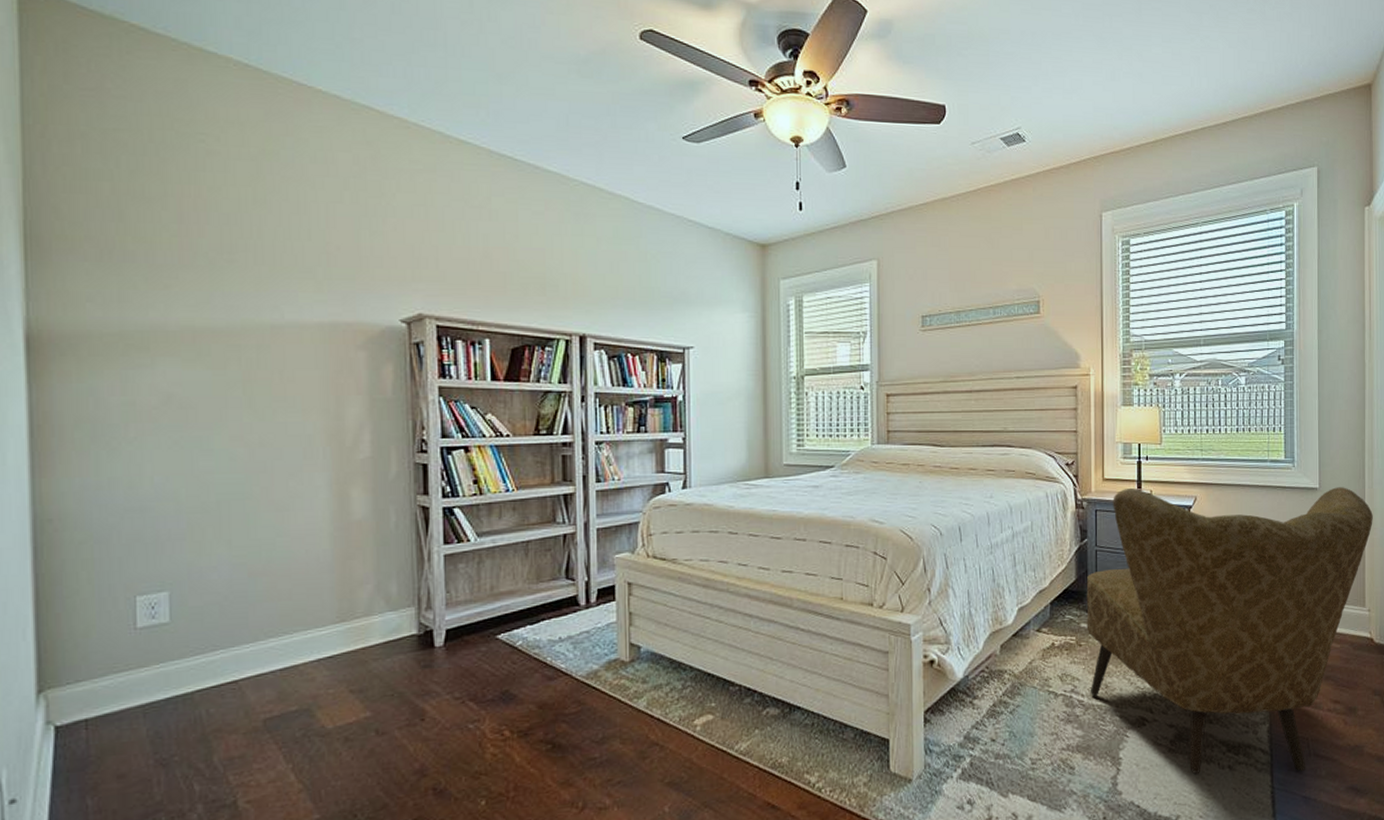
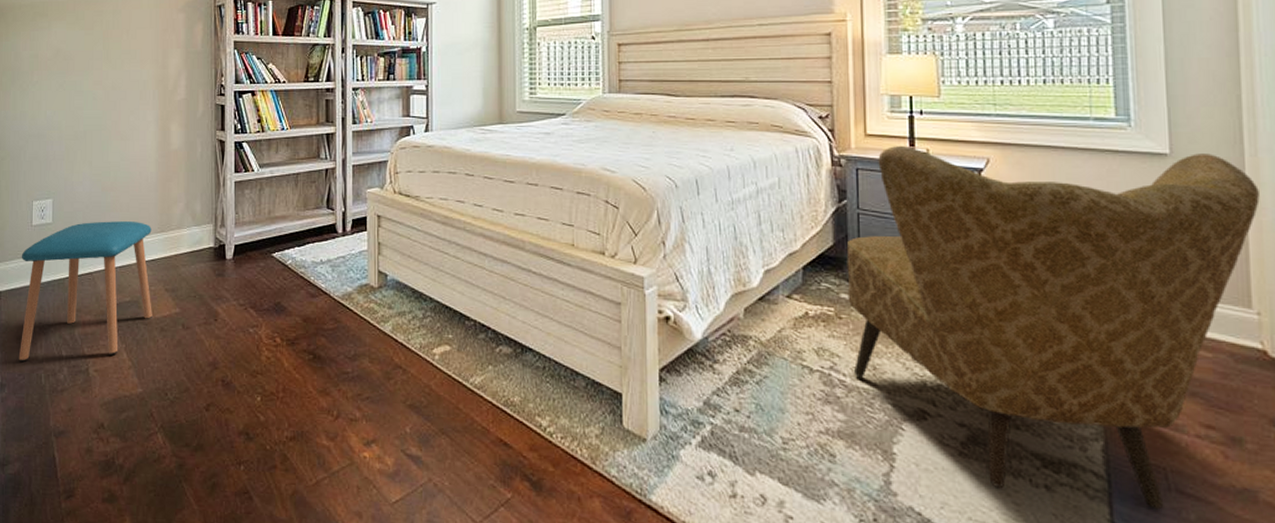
stool: none [119,611,332,808] -> present [18,221,152,363]

